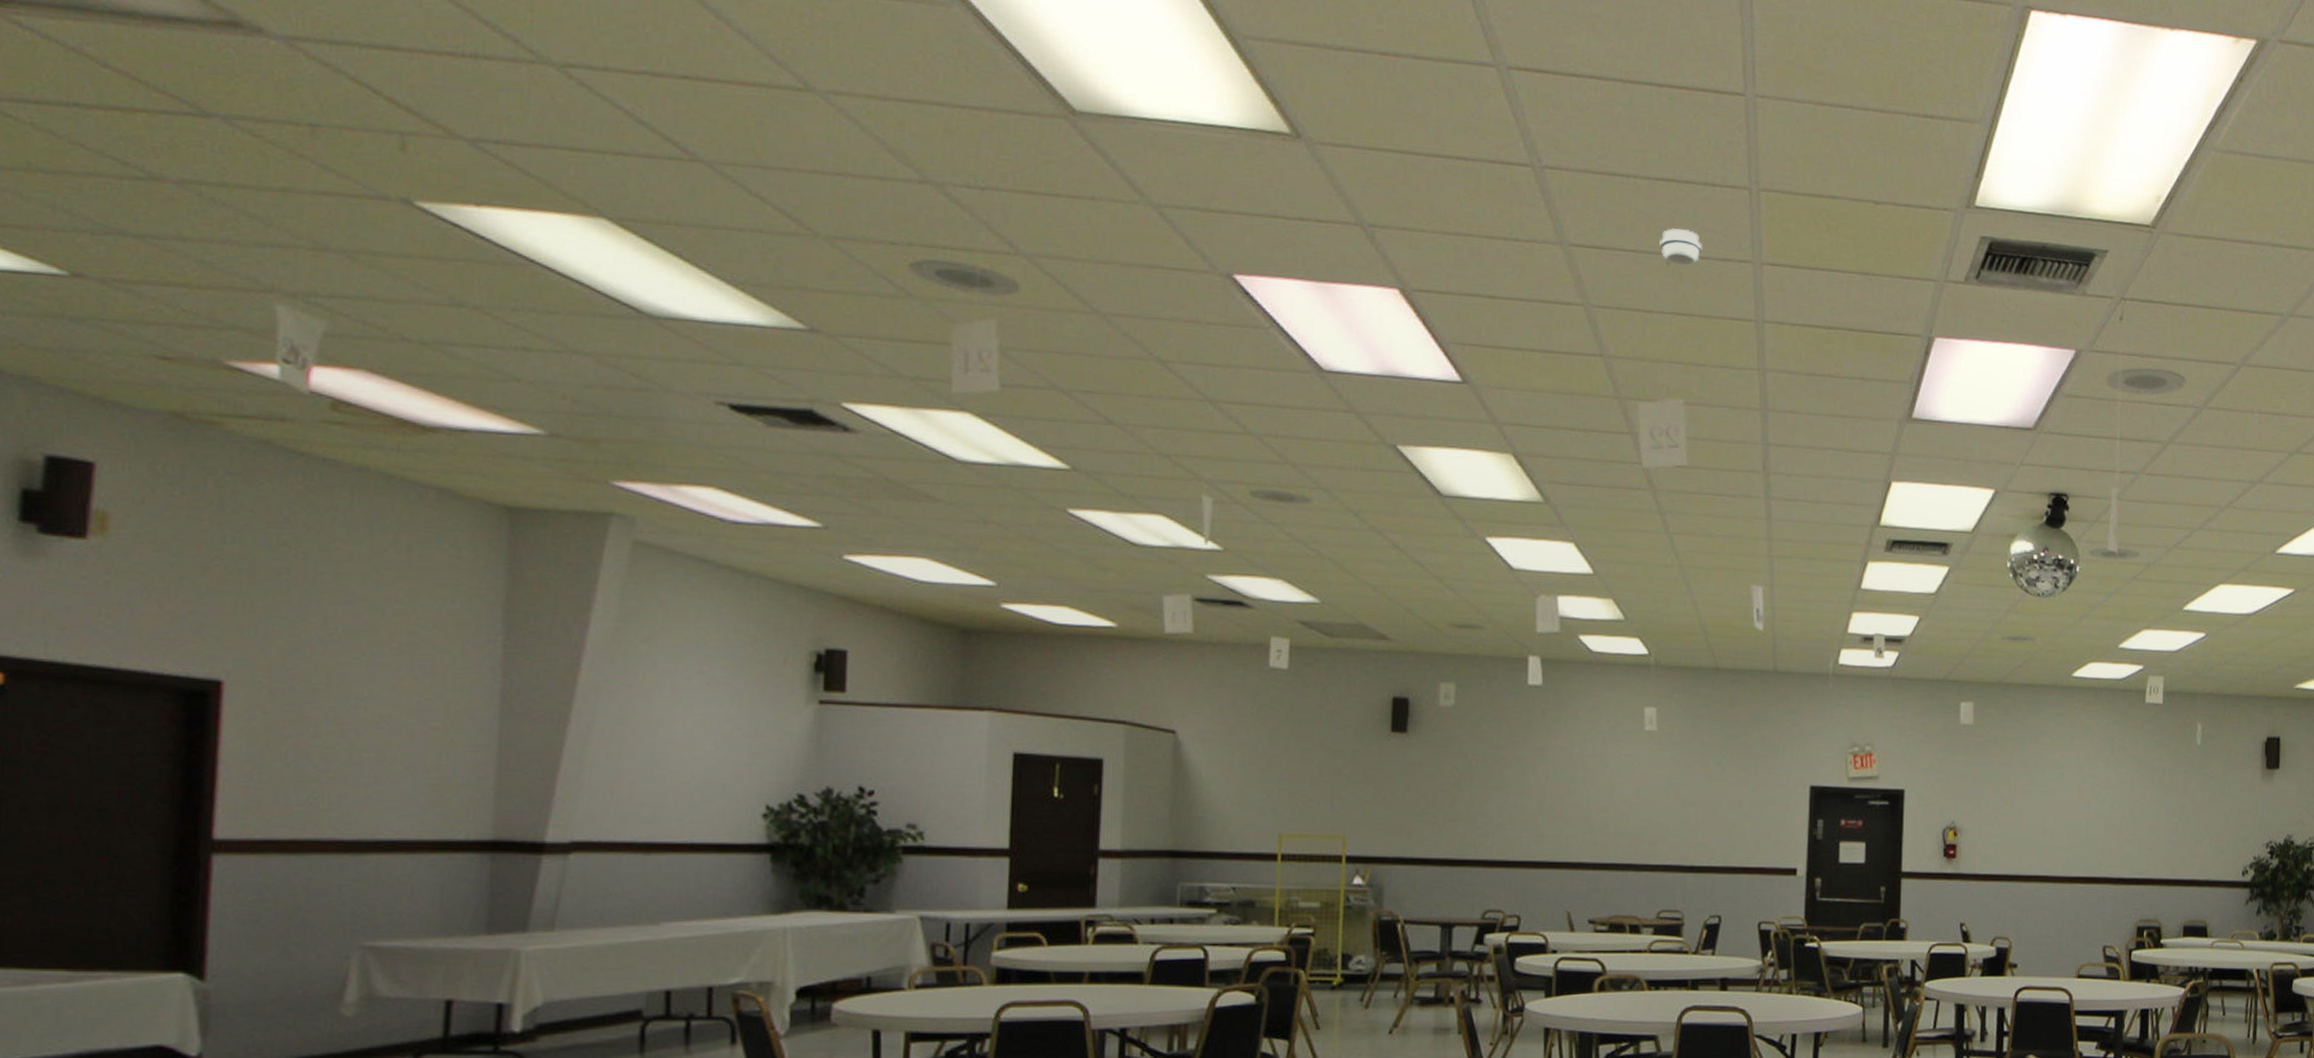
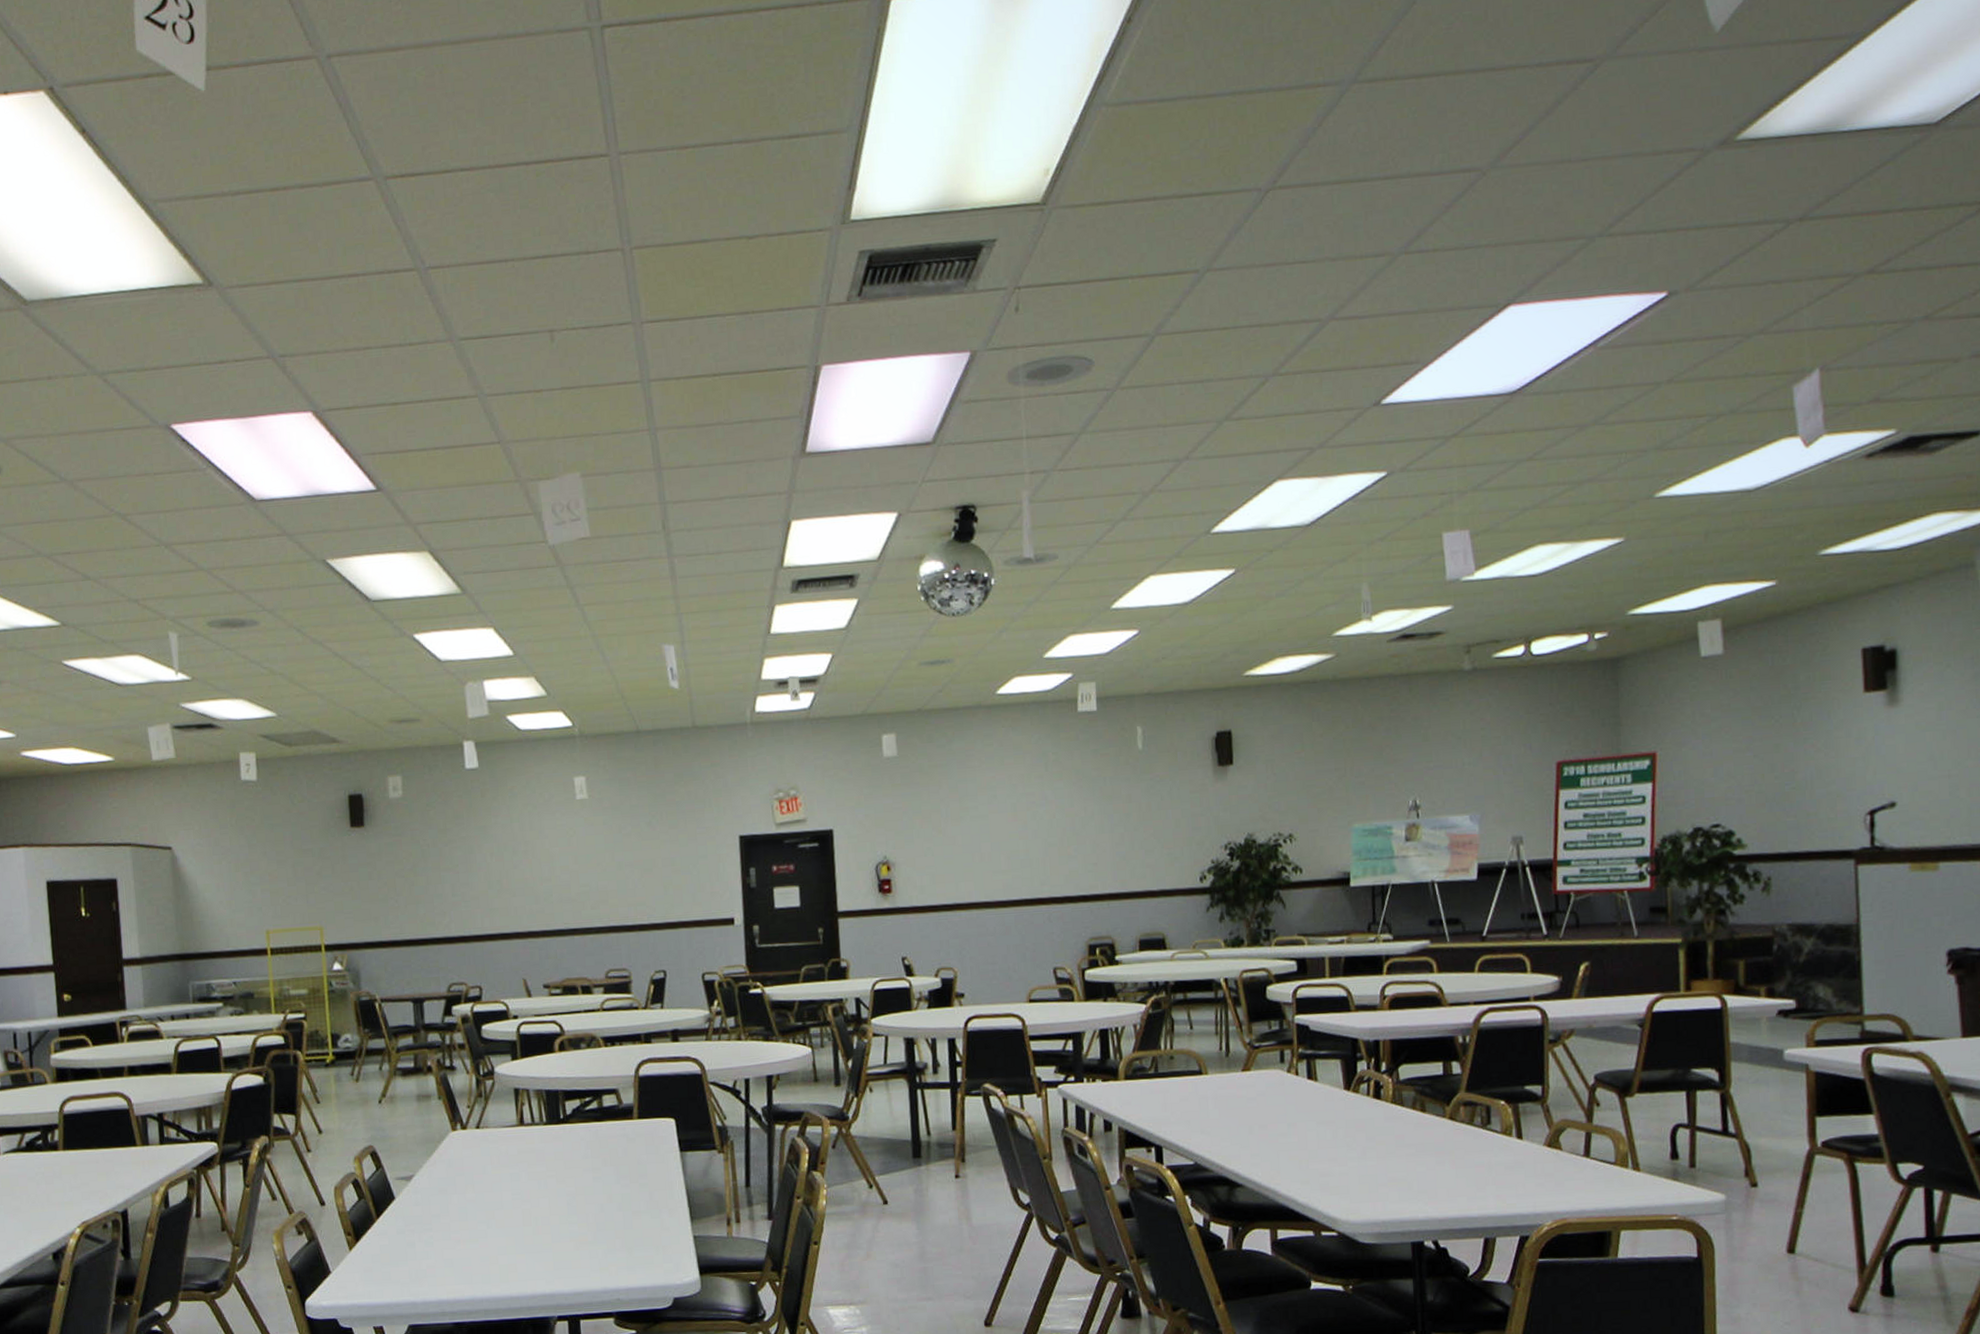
smoke detector: present [1660,228,1702,267] -> none [542,303,583,340]

